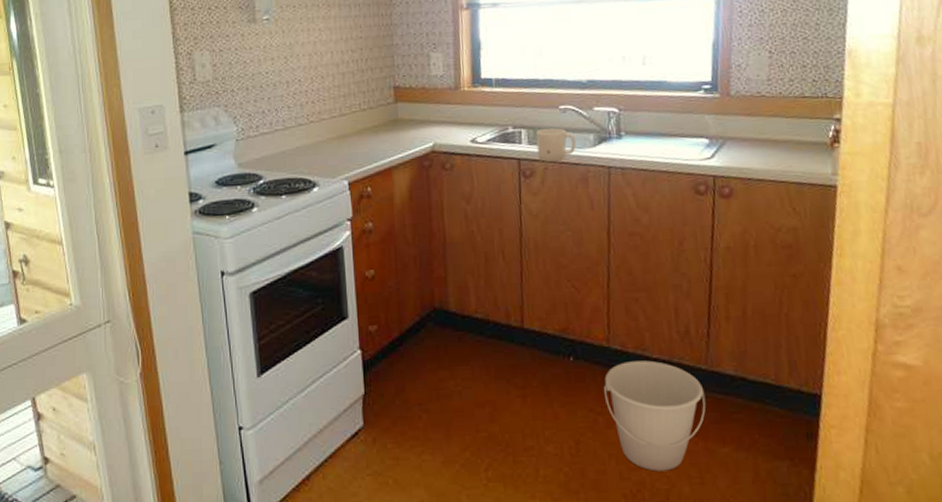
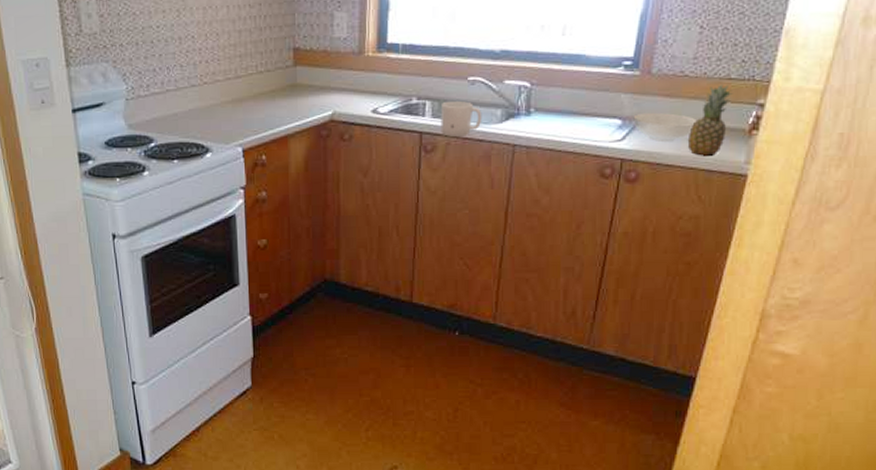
bucket: present [604,360,706,472] -> none [486,338,583,439]
bowl: none [719,130,780,159] -> present [633,112,697,143]
fruit: none [773,102,810,171] -> present [687,84,733,158]

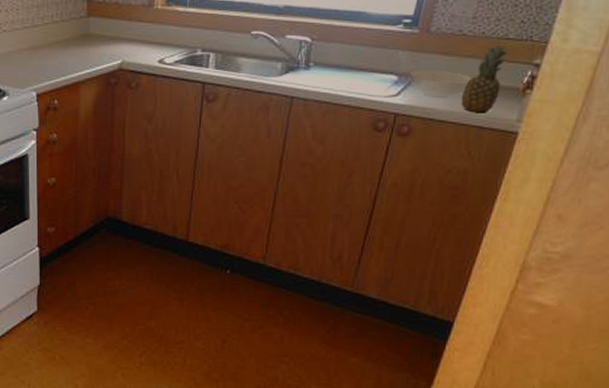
mug: present [440,100,482,138] -> none [223,53,263,89]

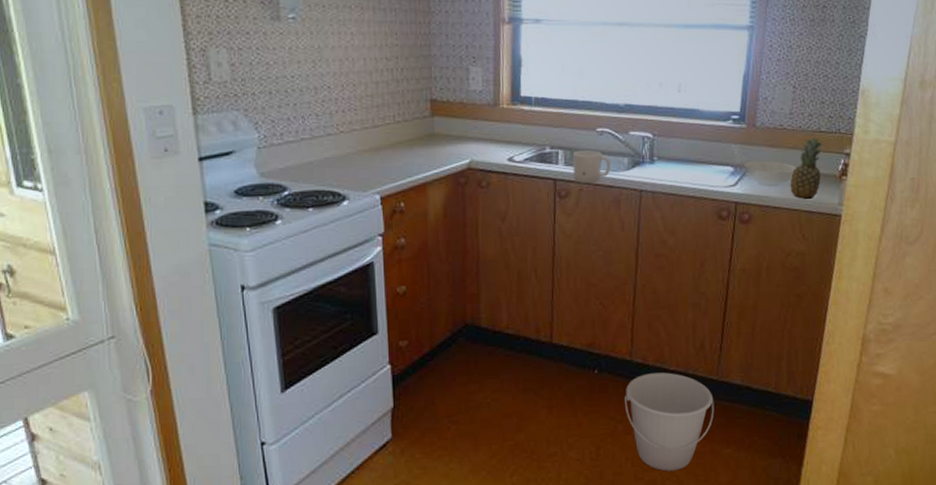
mug: none [223,53,263,89] -> present [572,150,611,184]
bucket: none [254,278,346,372] -> present [625,372,715,472]

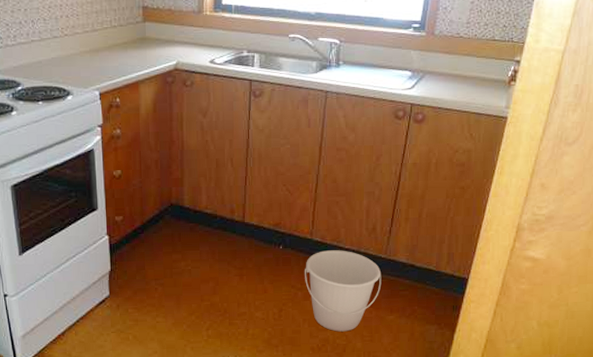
mug: present [572,150,611,184] -> none [267,54,301,85]
bowl: present [743,160,796,187] -> none [420,66,469,91]
fruit: present [790,136,824,200] -> none [462,44,496,103]

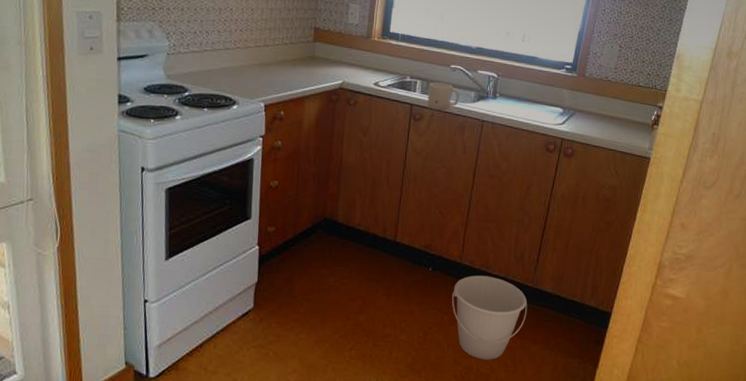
mug: none [267,54,301,85] -> present [427,82,460,111]

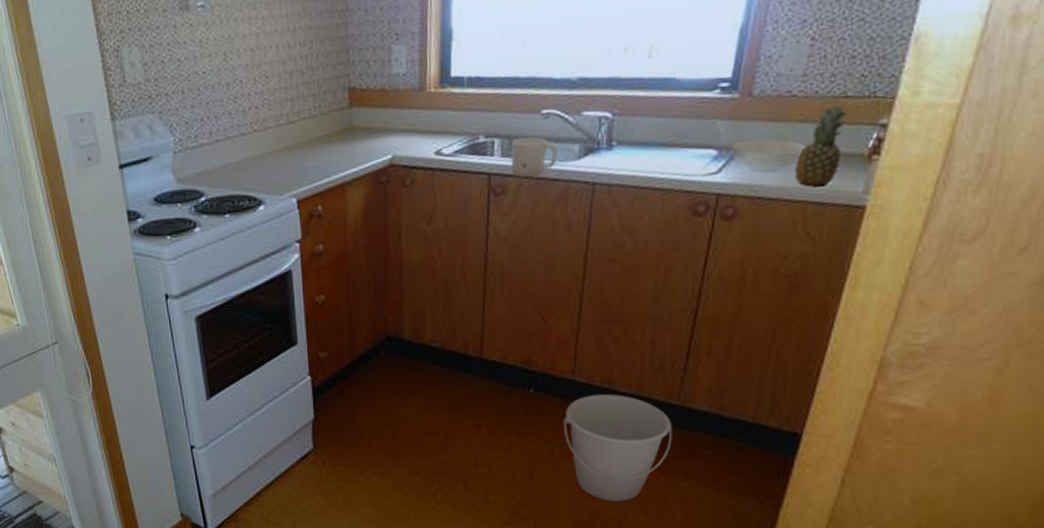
bowl: none [571,105,616,129] -> present [731,139,806,174]
fruit: none [609,89,641,143] -> present [794,103,850,189]

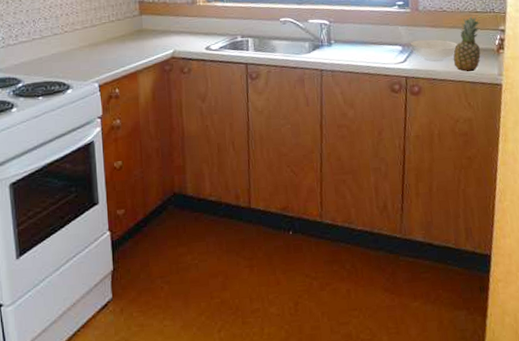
mug: present [511,137,558,178] -> none [260,37,295,67]
bucket: present [564,394,673,502] -> none [318,232,401,325]

